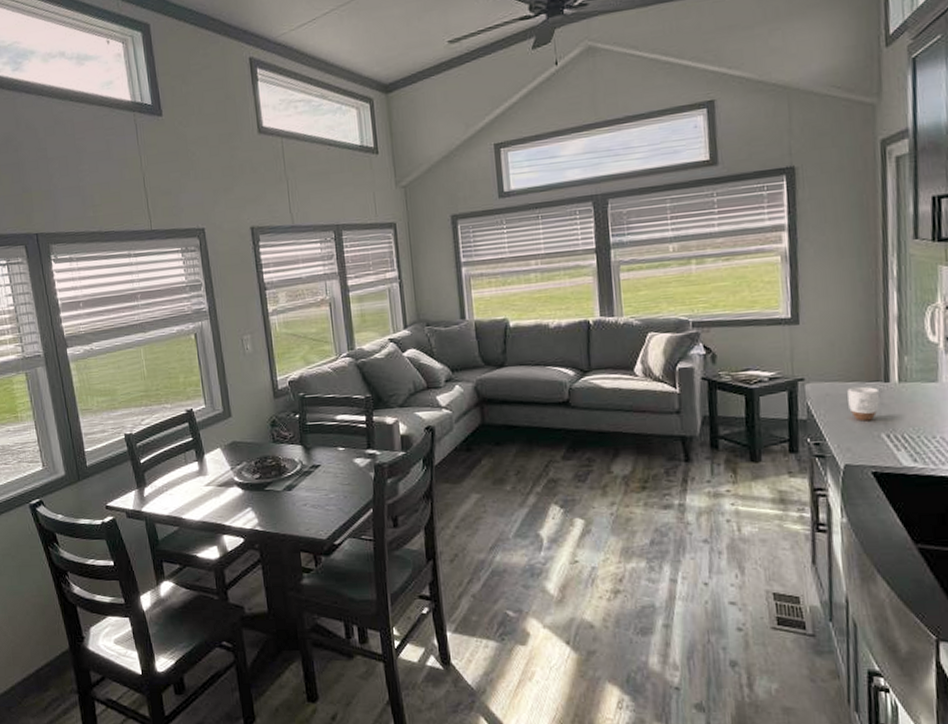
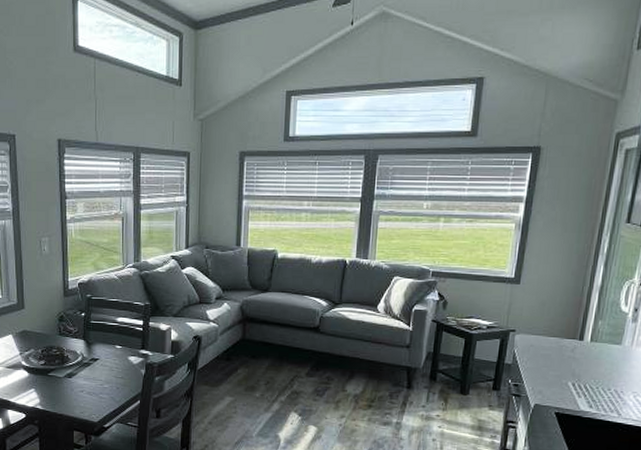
mug: present [847,386,880,422] -> none [547,341,574,371]

